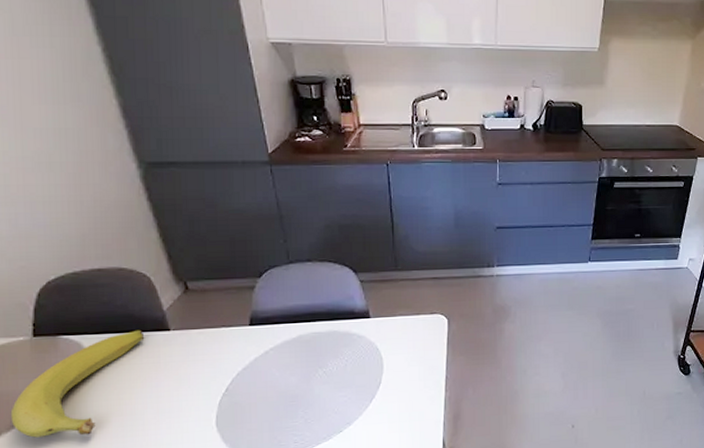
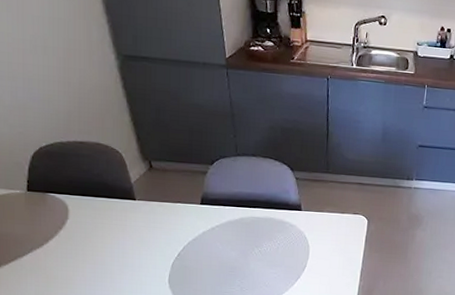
banana: present [10,329,145,438] -> none [8,196,115,276]

